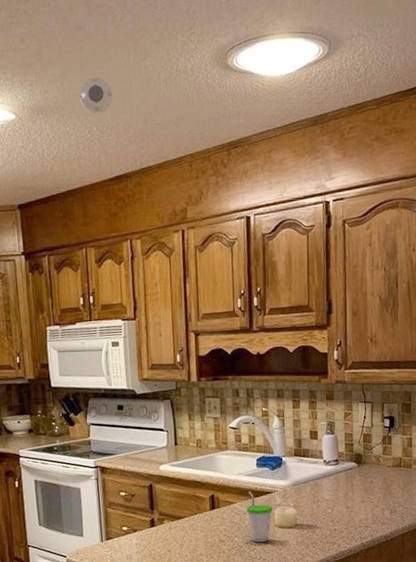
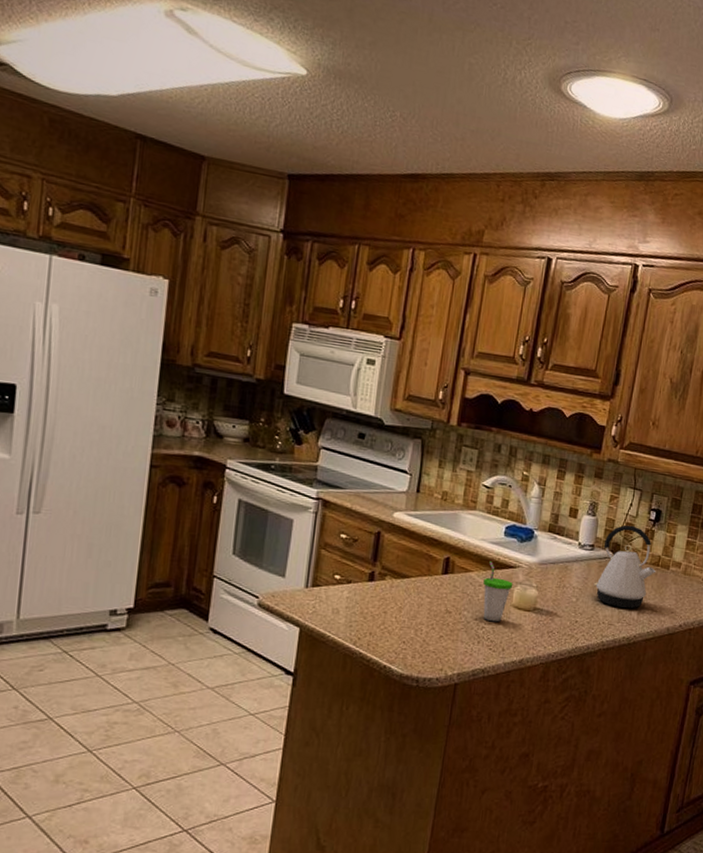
smoke detector: present [79,77,113,114] -> none [387,56,427,100]
kettle: none [344,435,399,511] -> present [593,525,656,609]

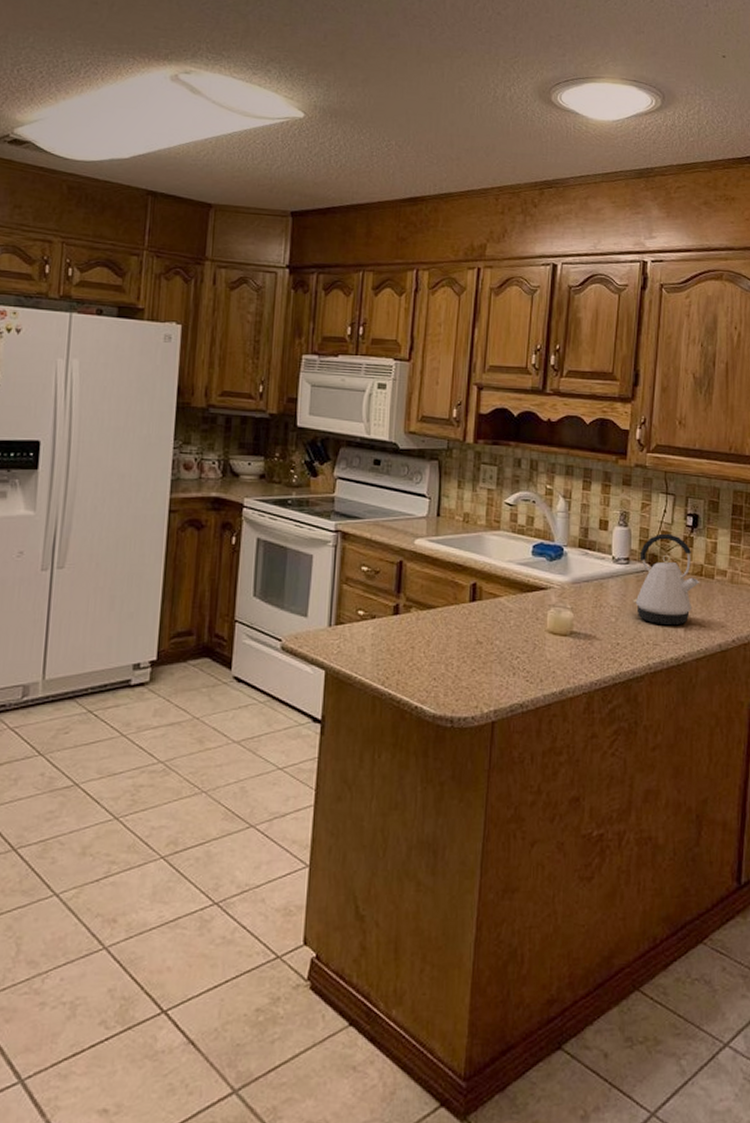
cup: present [483,561,513,622] -> none [514,584,546,651]

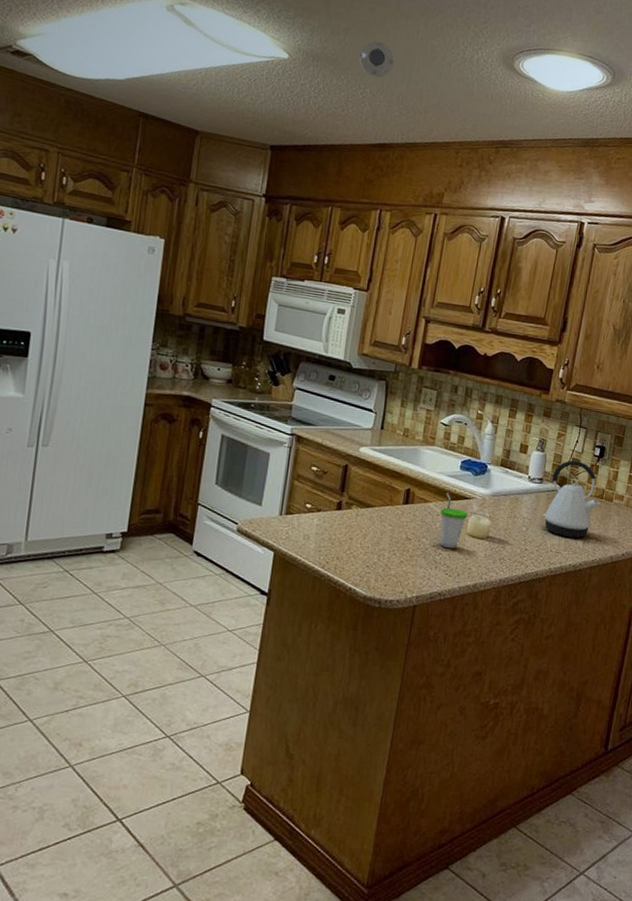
smoke detector: none [381,89,419,128] -> present [359,40,395,78]
cup: none [514,584,546,651] -> present [440,493,468,549]

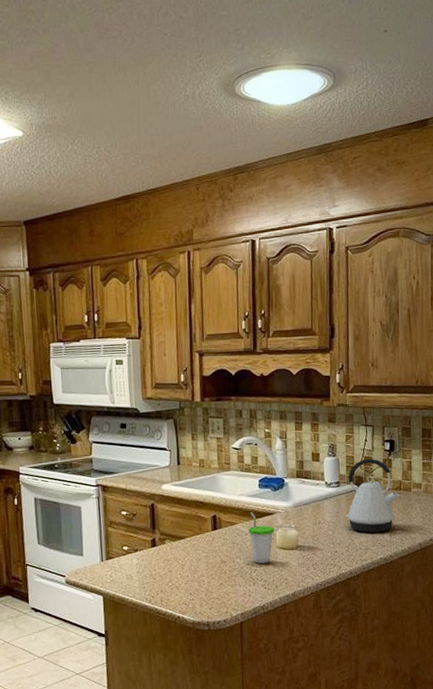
smoke detector: present [359,40,395,78] -> none [88,99,122,134]

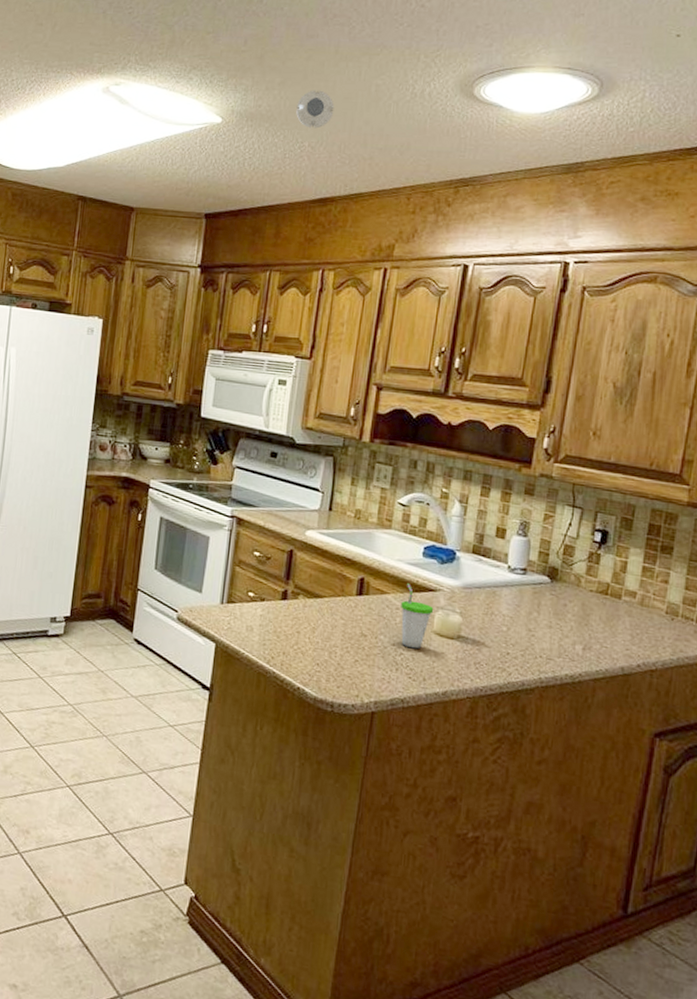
smoke detector: none [88,99,122,134] -> present [296,90,335,129]
kettle: present [345,458,399,533] -> none [527,547,604,643]

